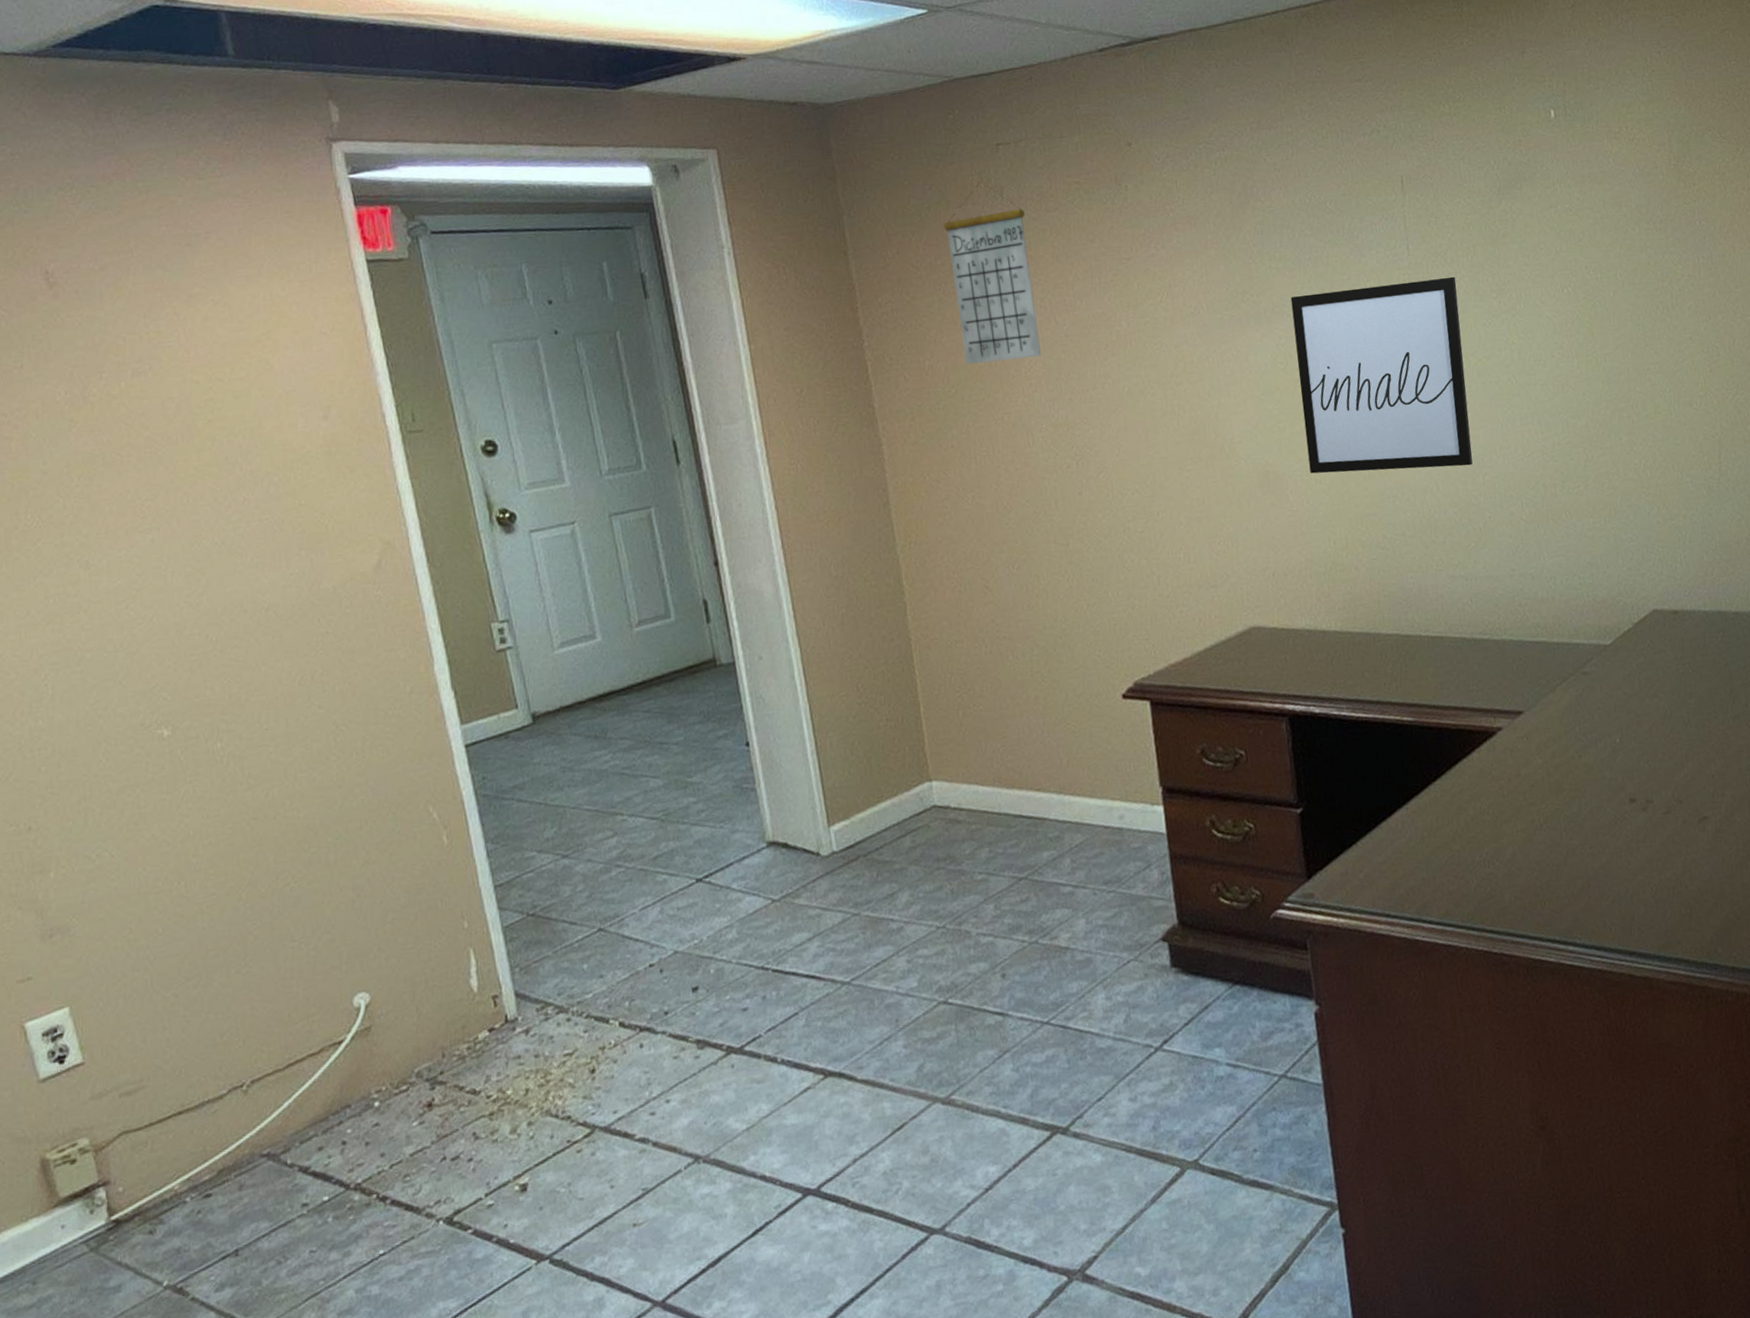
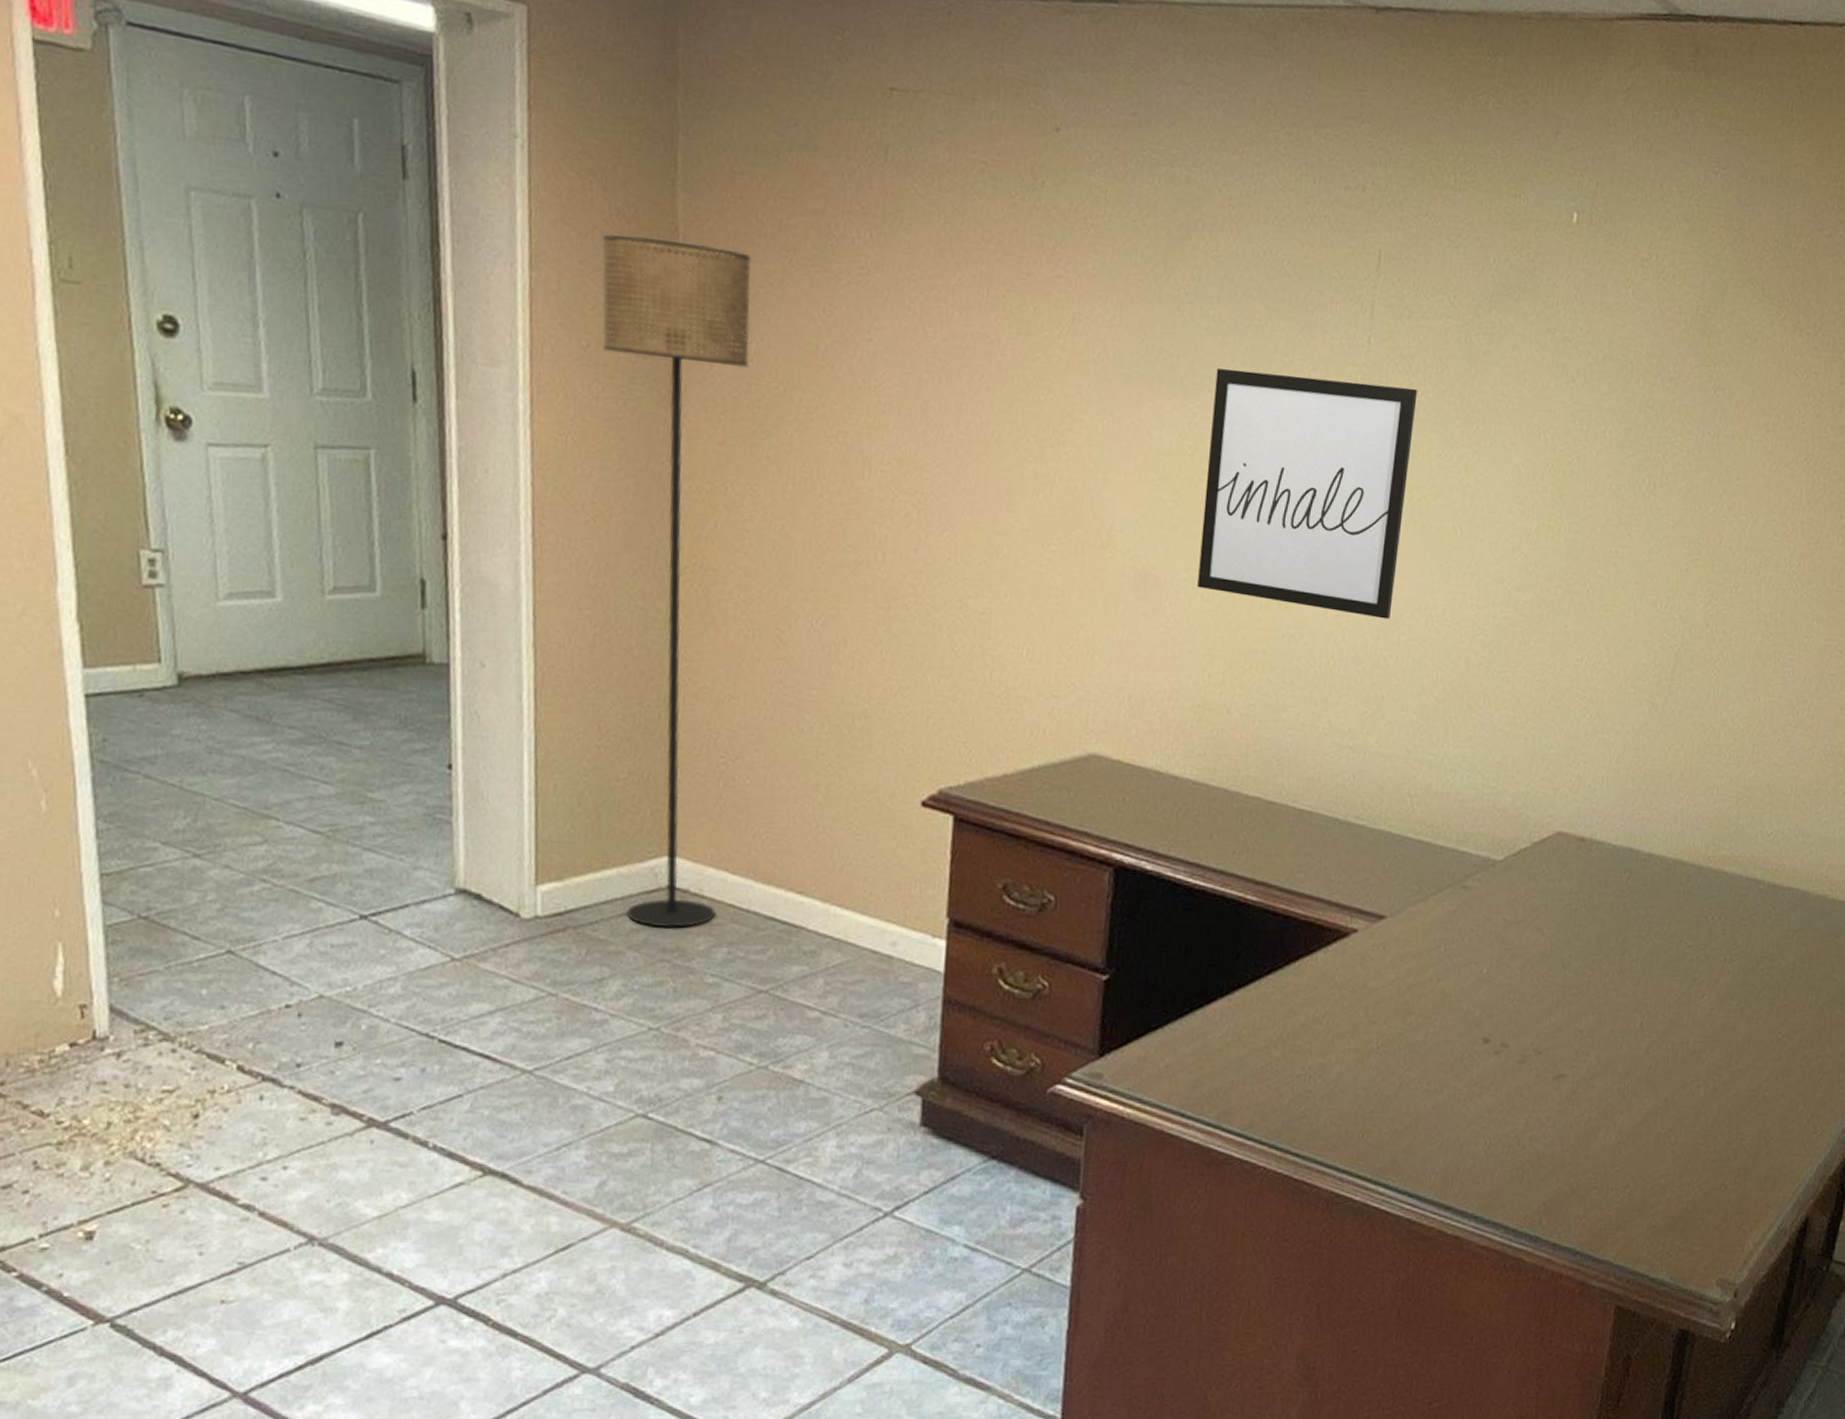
floor lamp: none [798,294,974,843] -> present [601,234,751,929]
calendar: present [944,181,1041,364] -> none [802,131,910,371]

